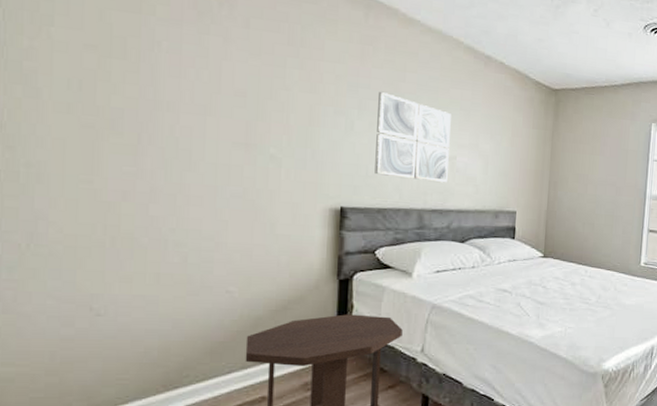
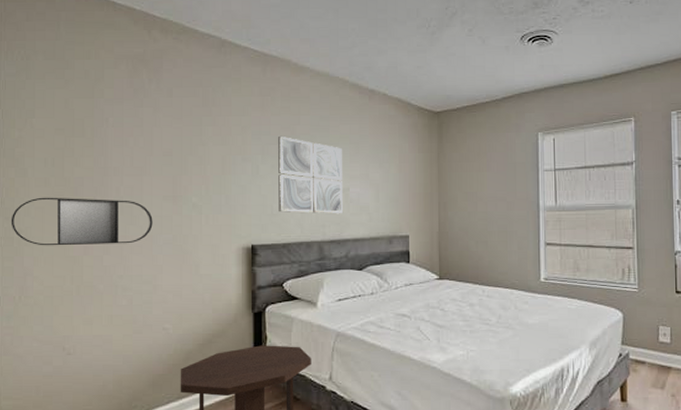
home mirror: none [15,126,218,193] -> present [11,197,153,246]

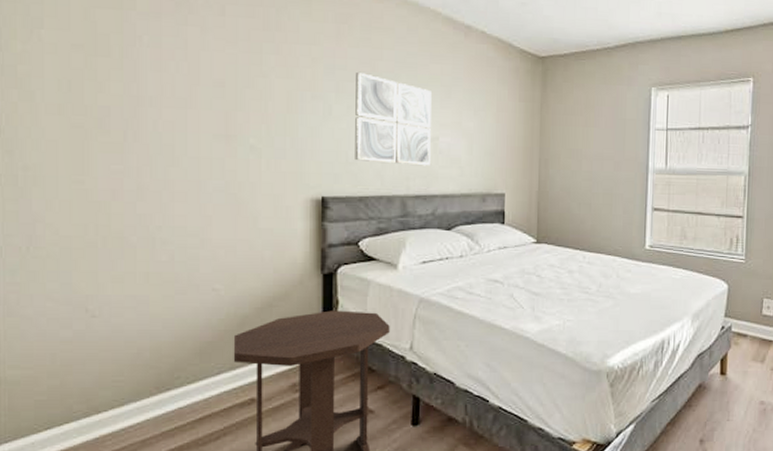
home mirror: present [11,197,153,246] -> none [13,127,200,189]

